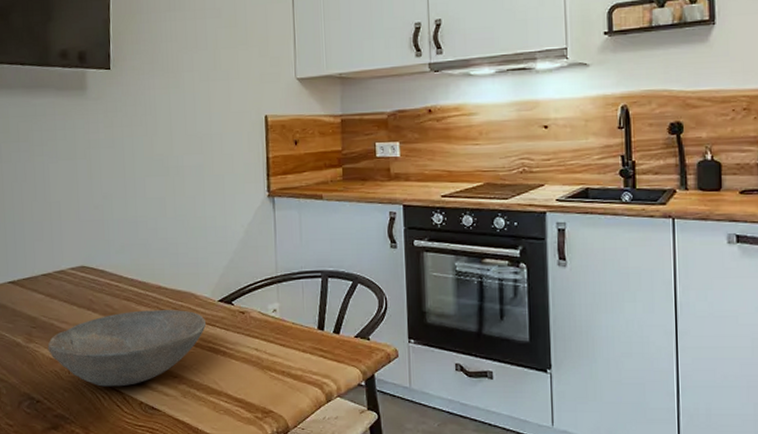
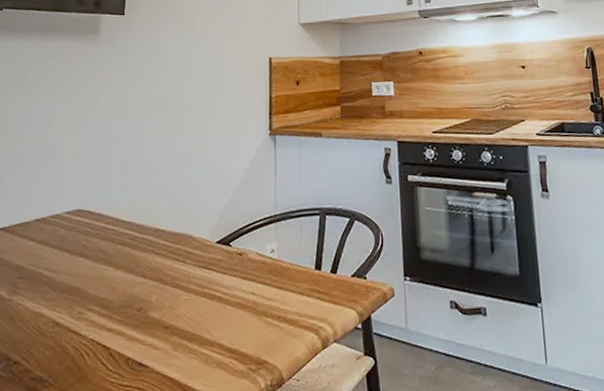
bowl: present [47,310,206,387] -> none [32,253,202,342]

